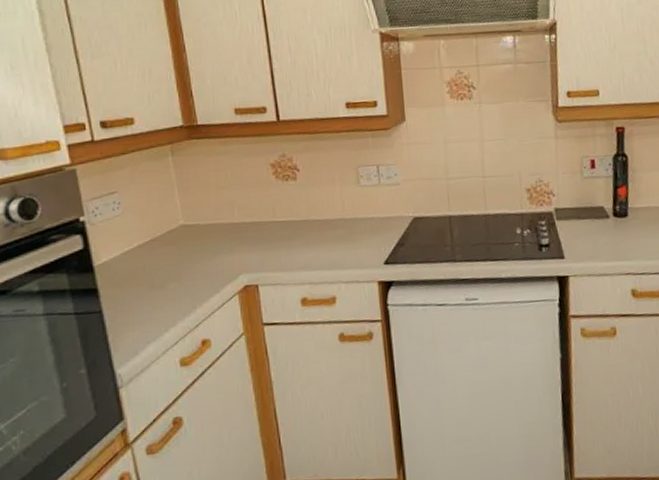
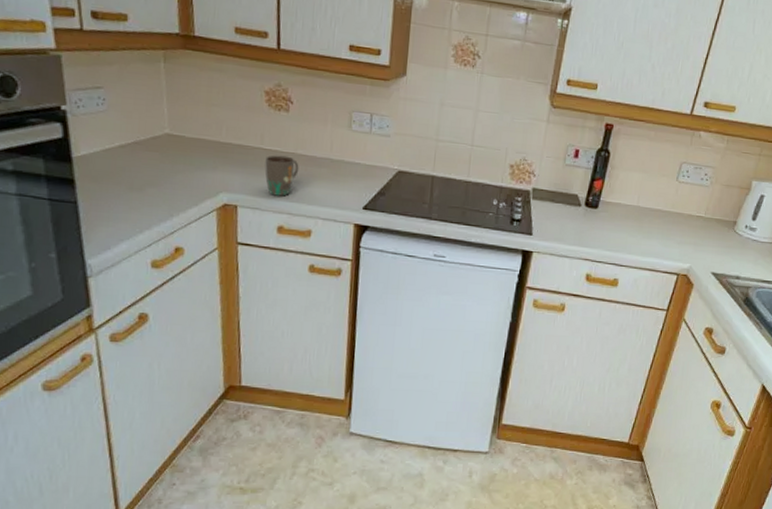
mug: none [280,224,314,268] -> present [264,155,299,196]

